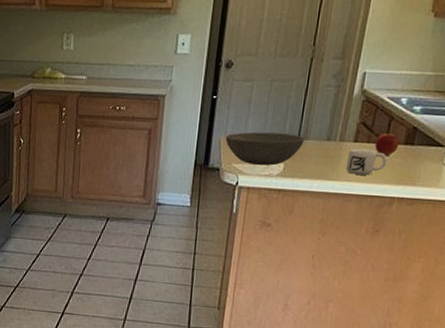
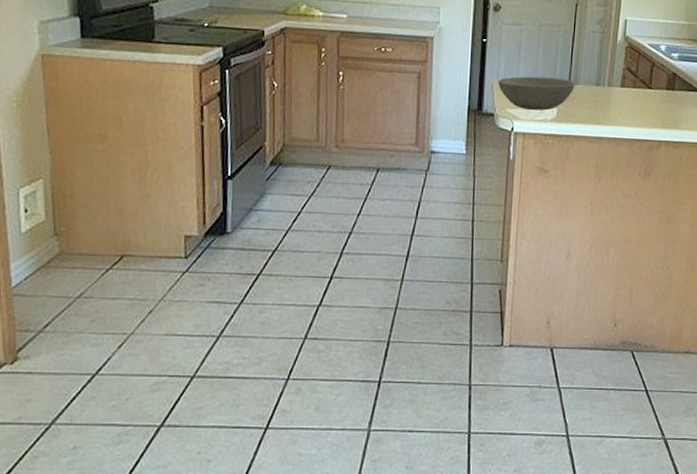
mug: present [345,148,388,175] -> none [615,93,653,119]
apple: present [374,133,400,157] -> none [640,79,662,101]

